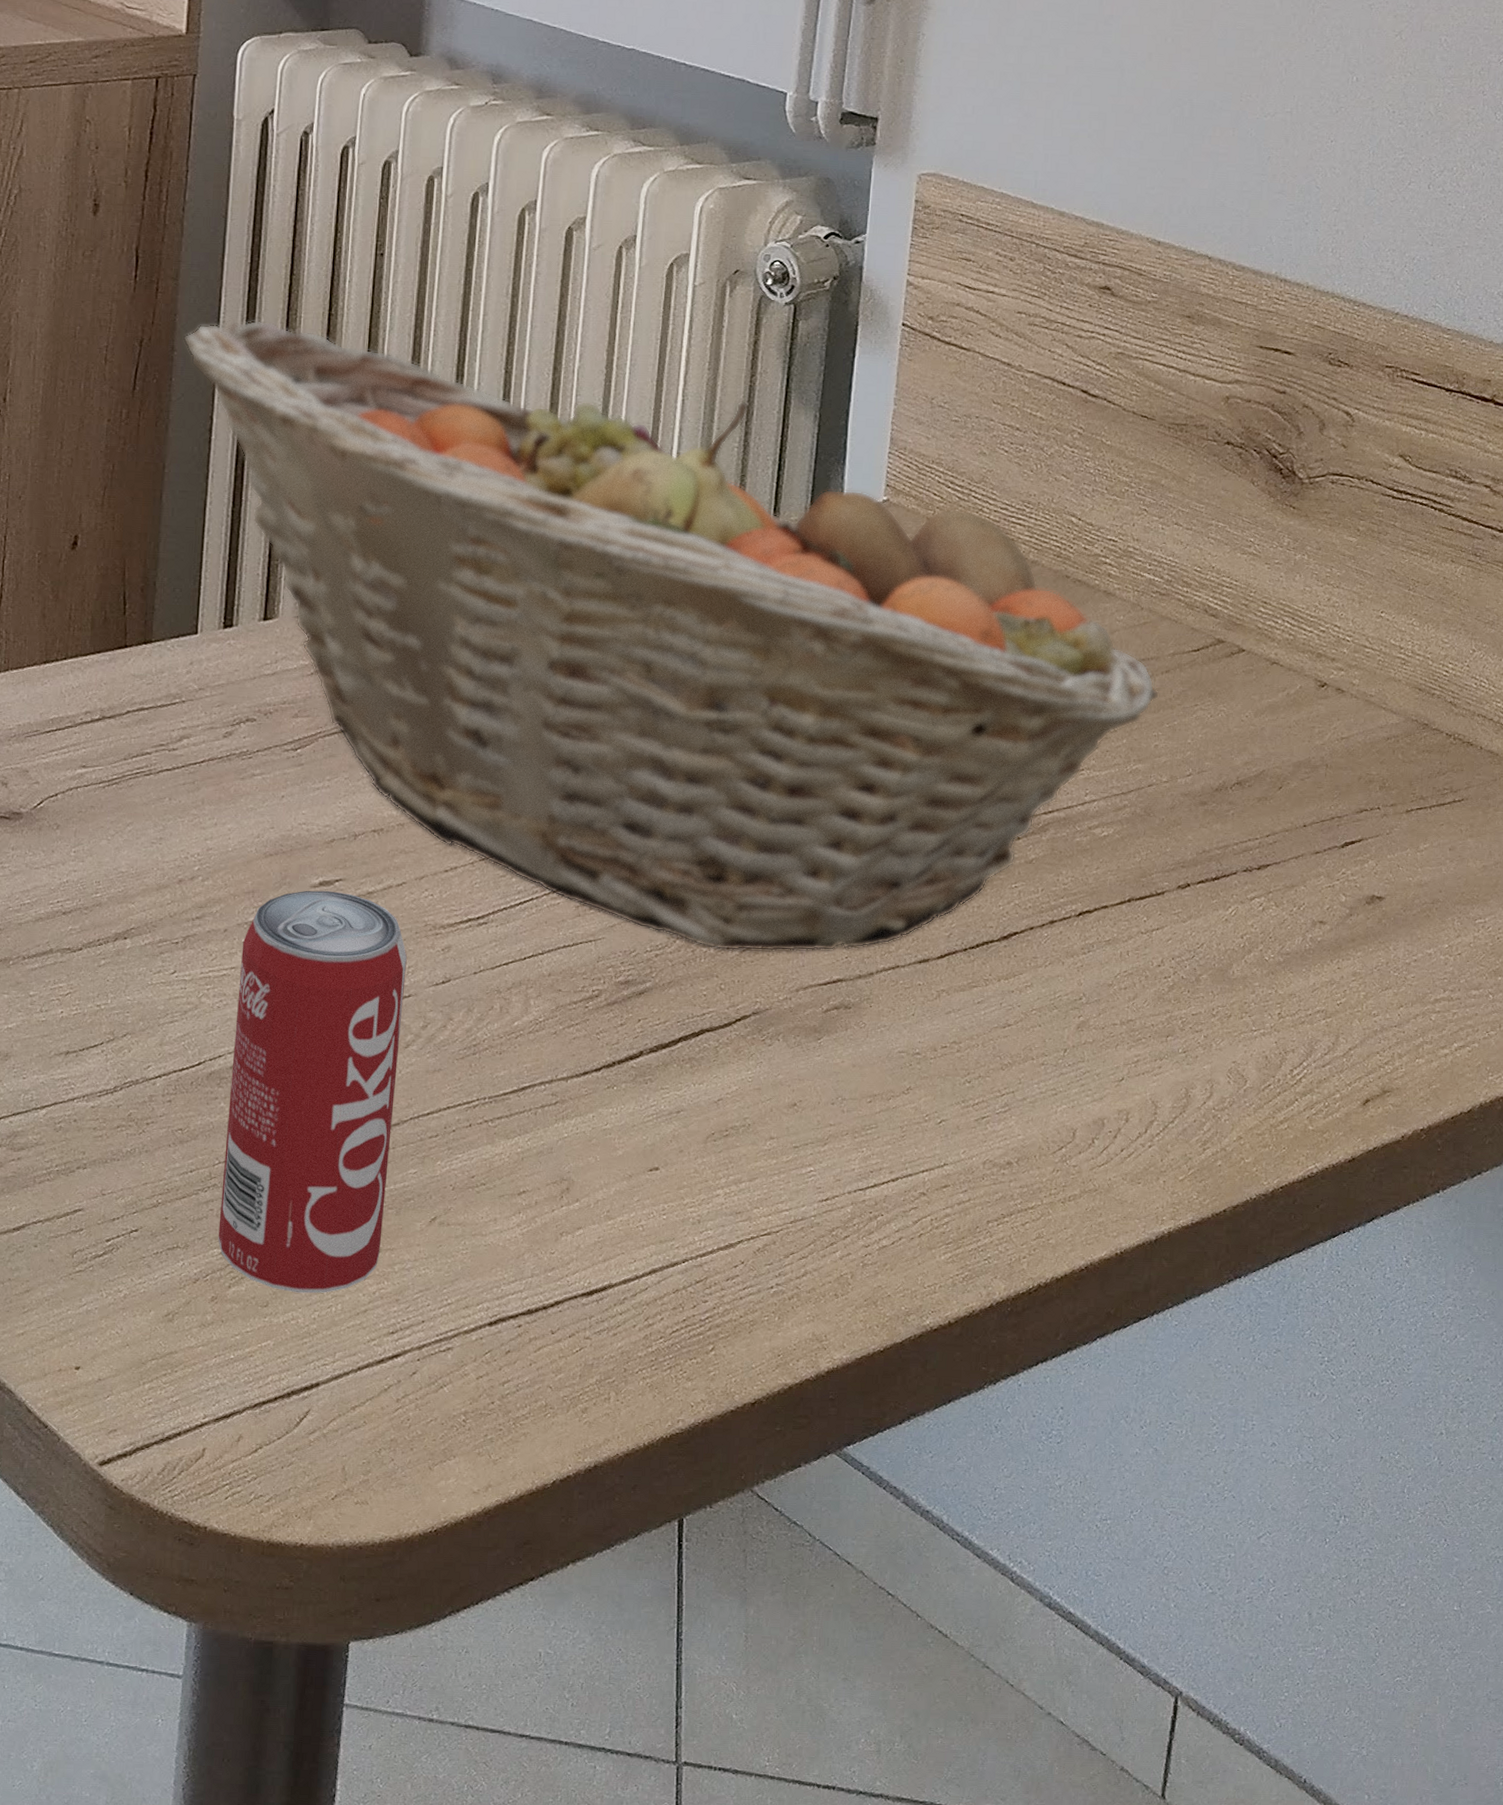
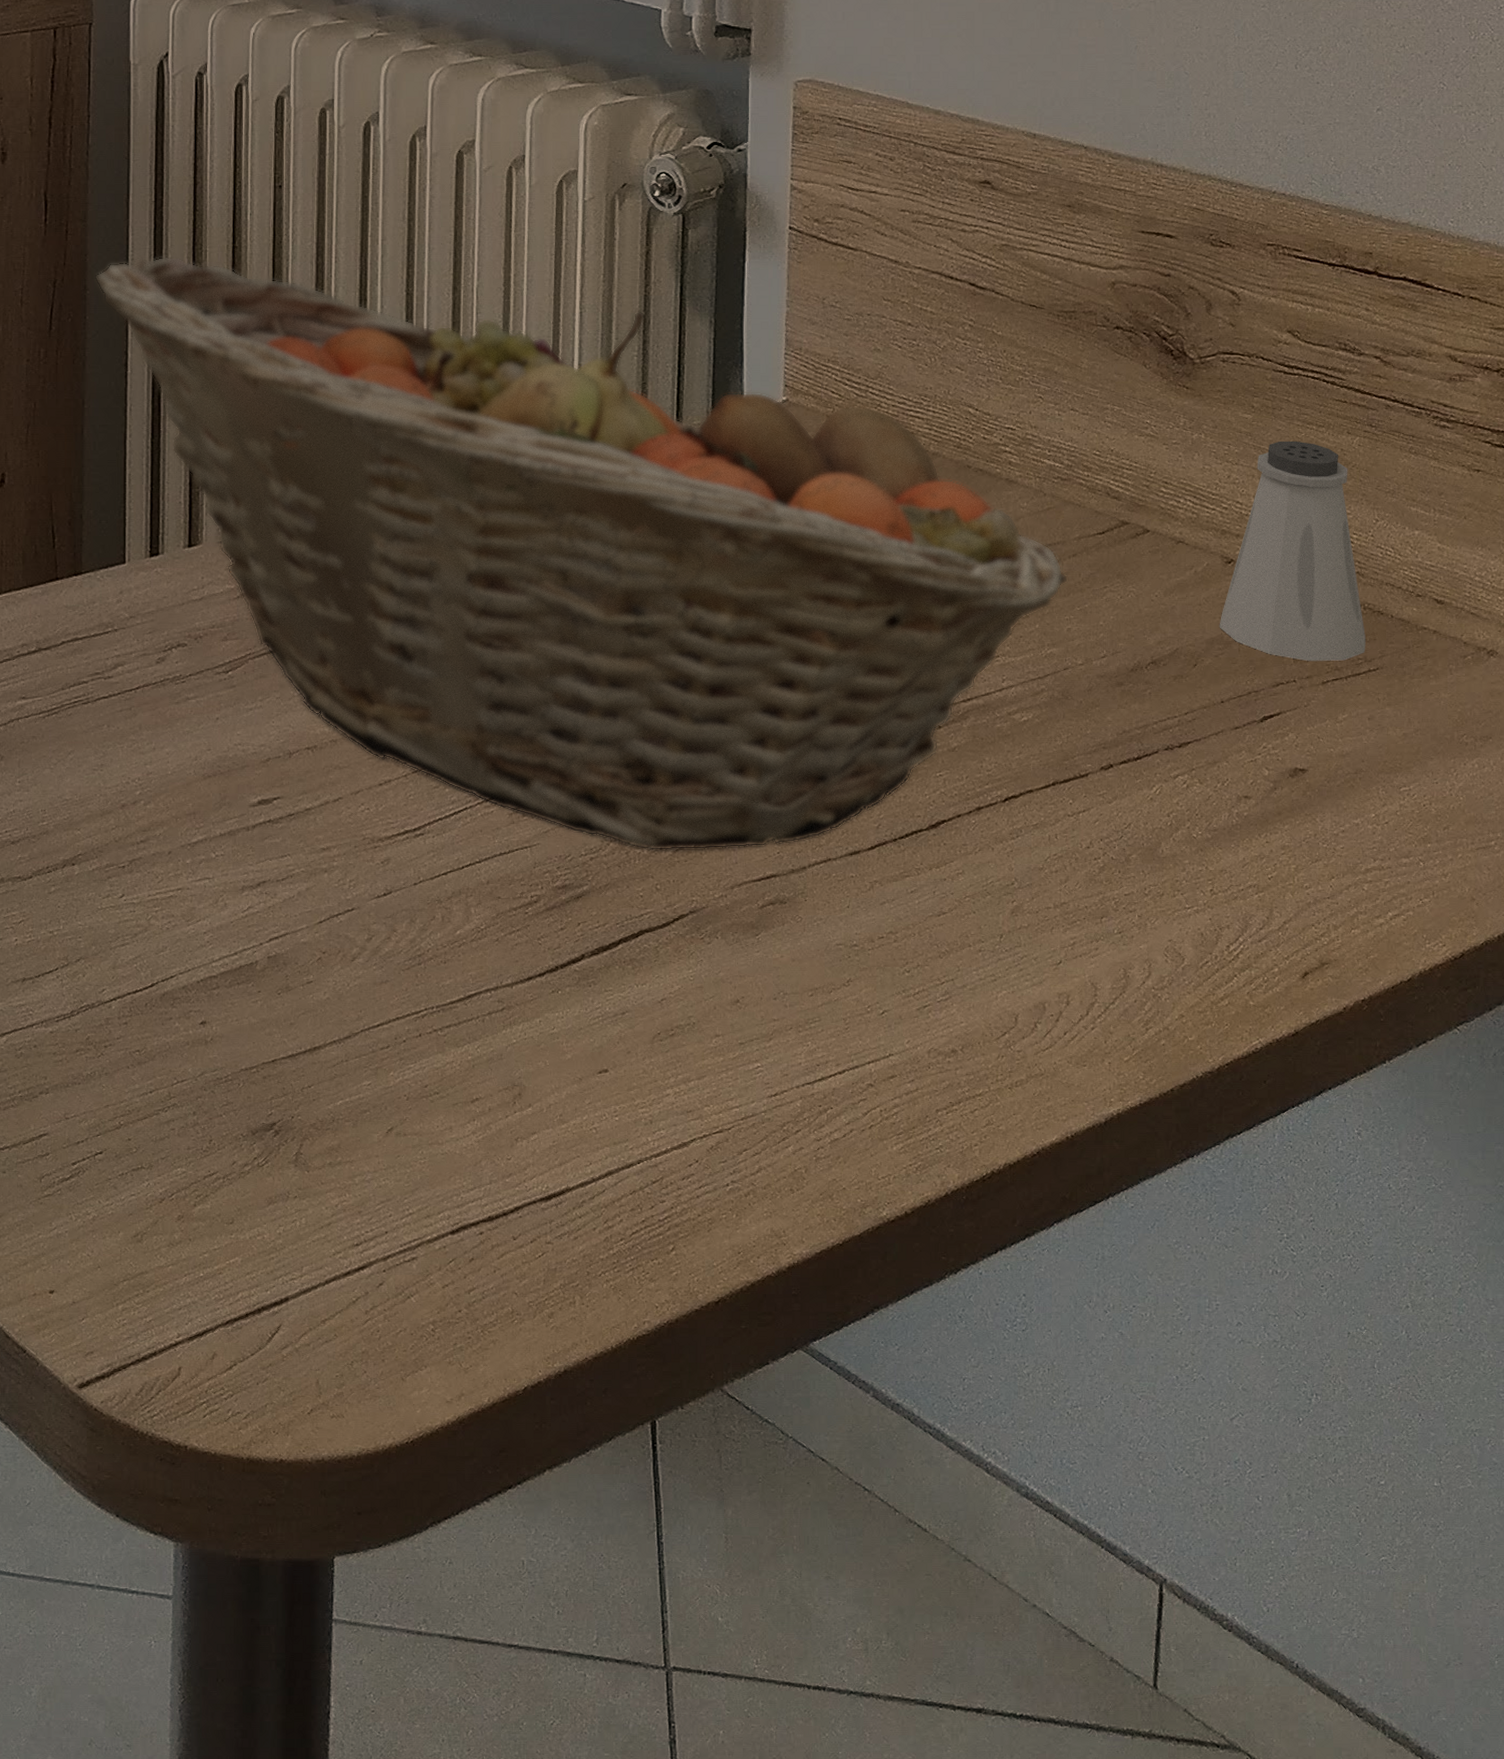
beverage can: present [218,890,407,1293] -> none [181,809,348,1209]
saltshaker: none [1307,566,1453,790] -> present [1219,441,1366,662]

